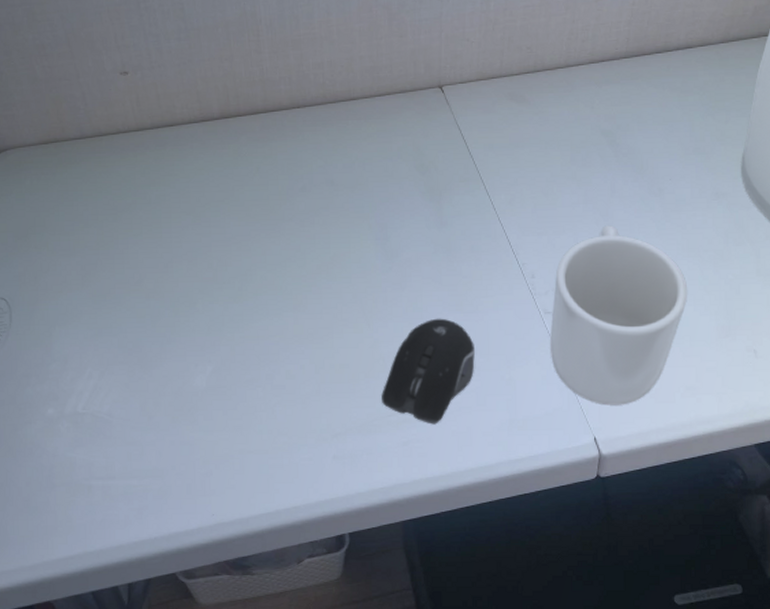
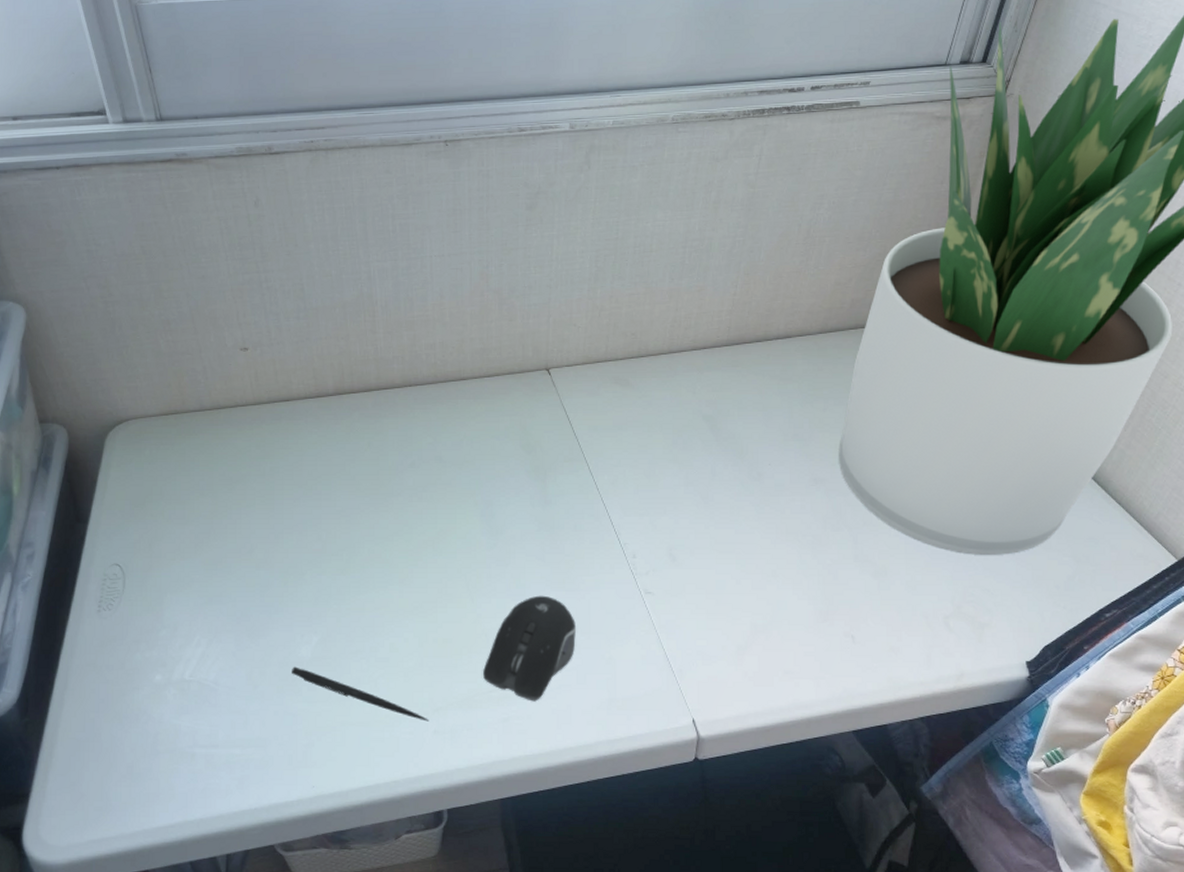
pen: none [187,396,329,447] -> present [292,666,430,722]
mug: present [549,225,688,406] -> none [649,508,787,687]

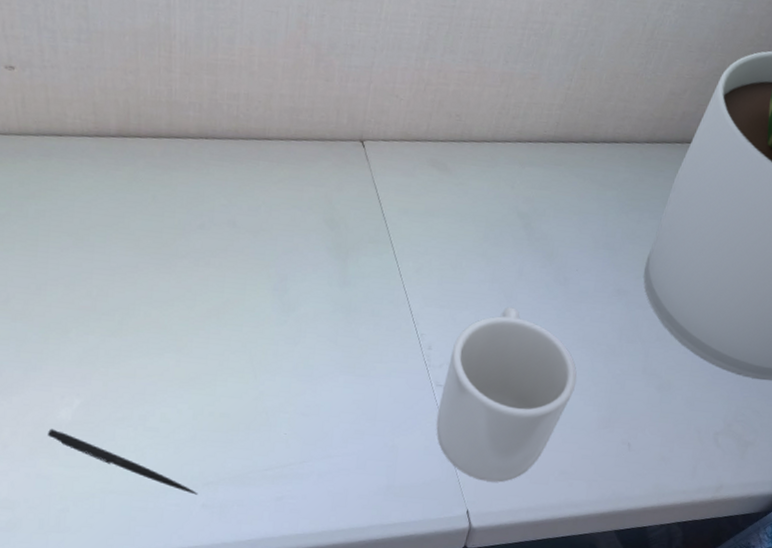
computer mouse: present [483,595,576,702] -> none [259,377,362,483]
mug: none [649,508,787,687] -> present [436,307,577,482]

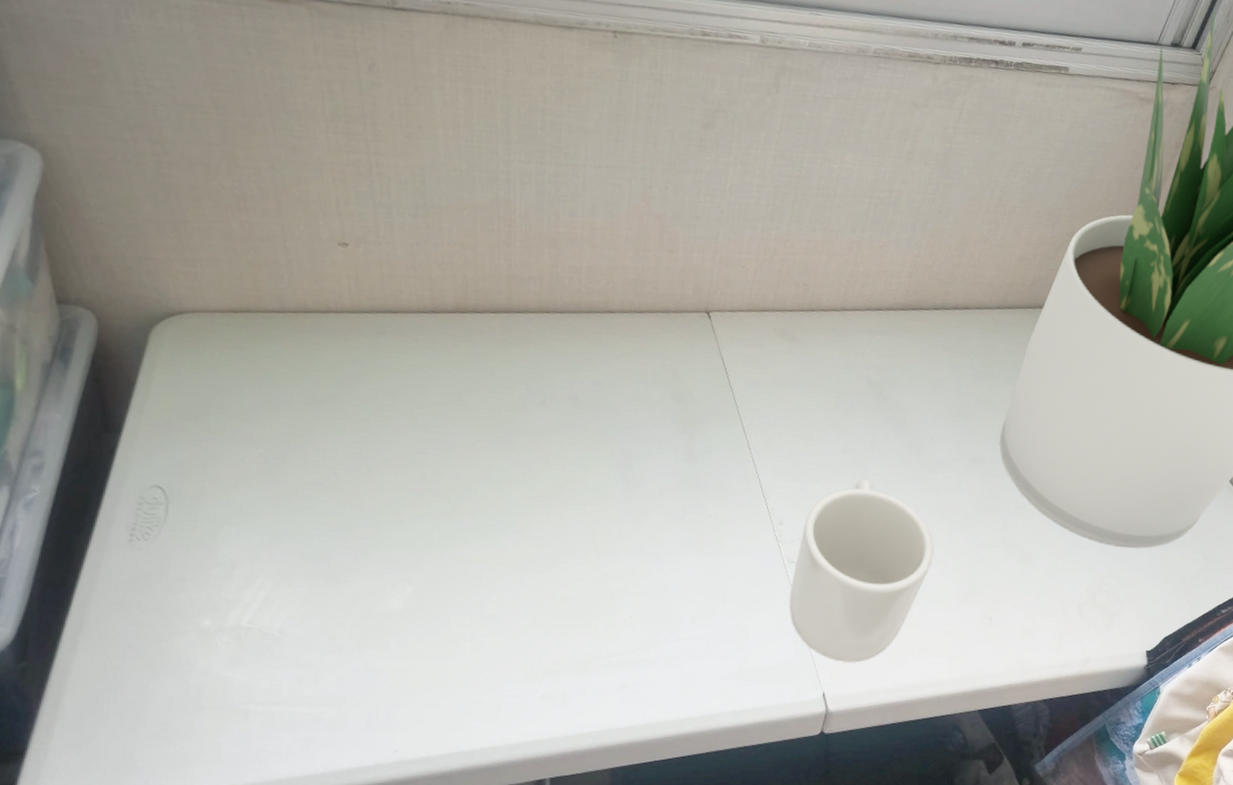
pen: present [48,428,198,495] -> none [378,618,538,685]

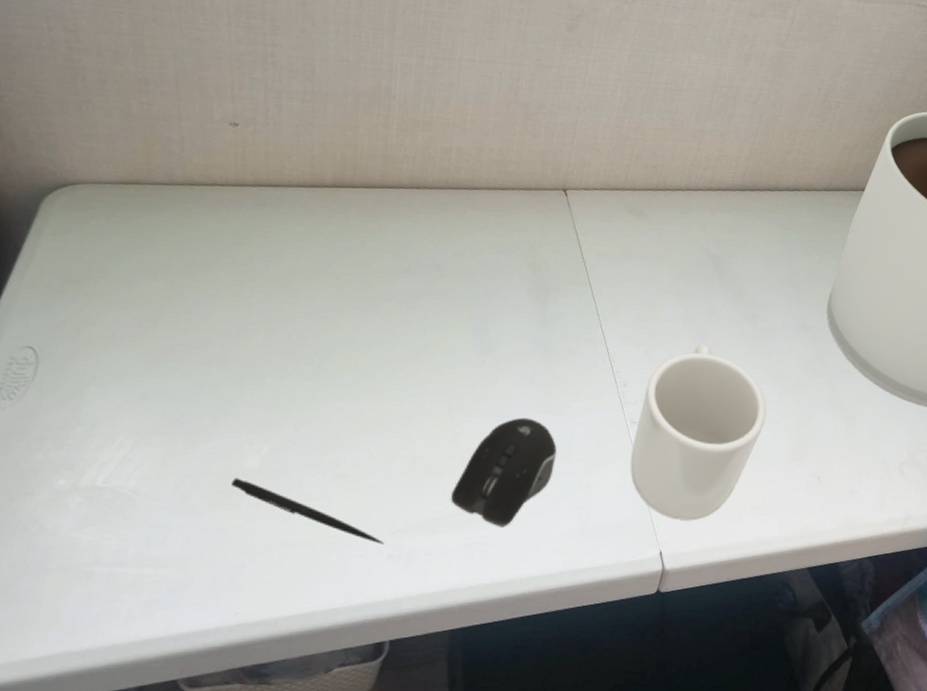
pen: none [378,618,538,685] -> present [231,477,385,545]
computer mouse: none [603,557,711,669] -> present [451,417,557,528]

